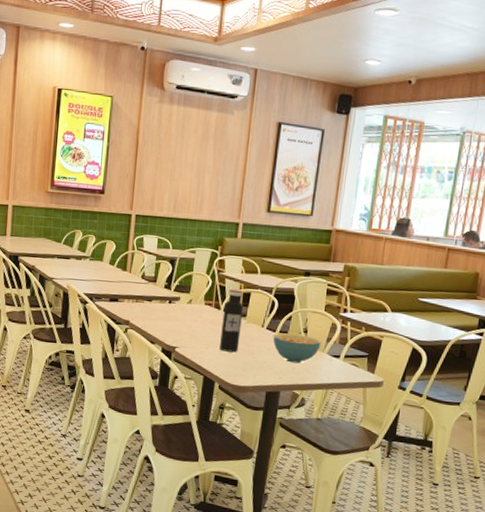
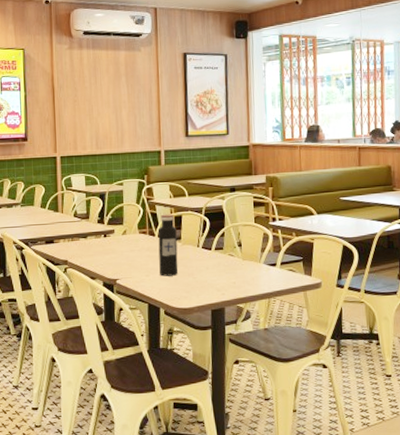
cereal bowl: present [273,333,321,364] -> none [209,249,257,278]

